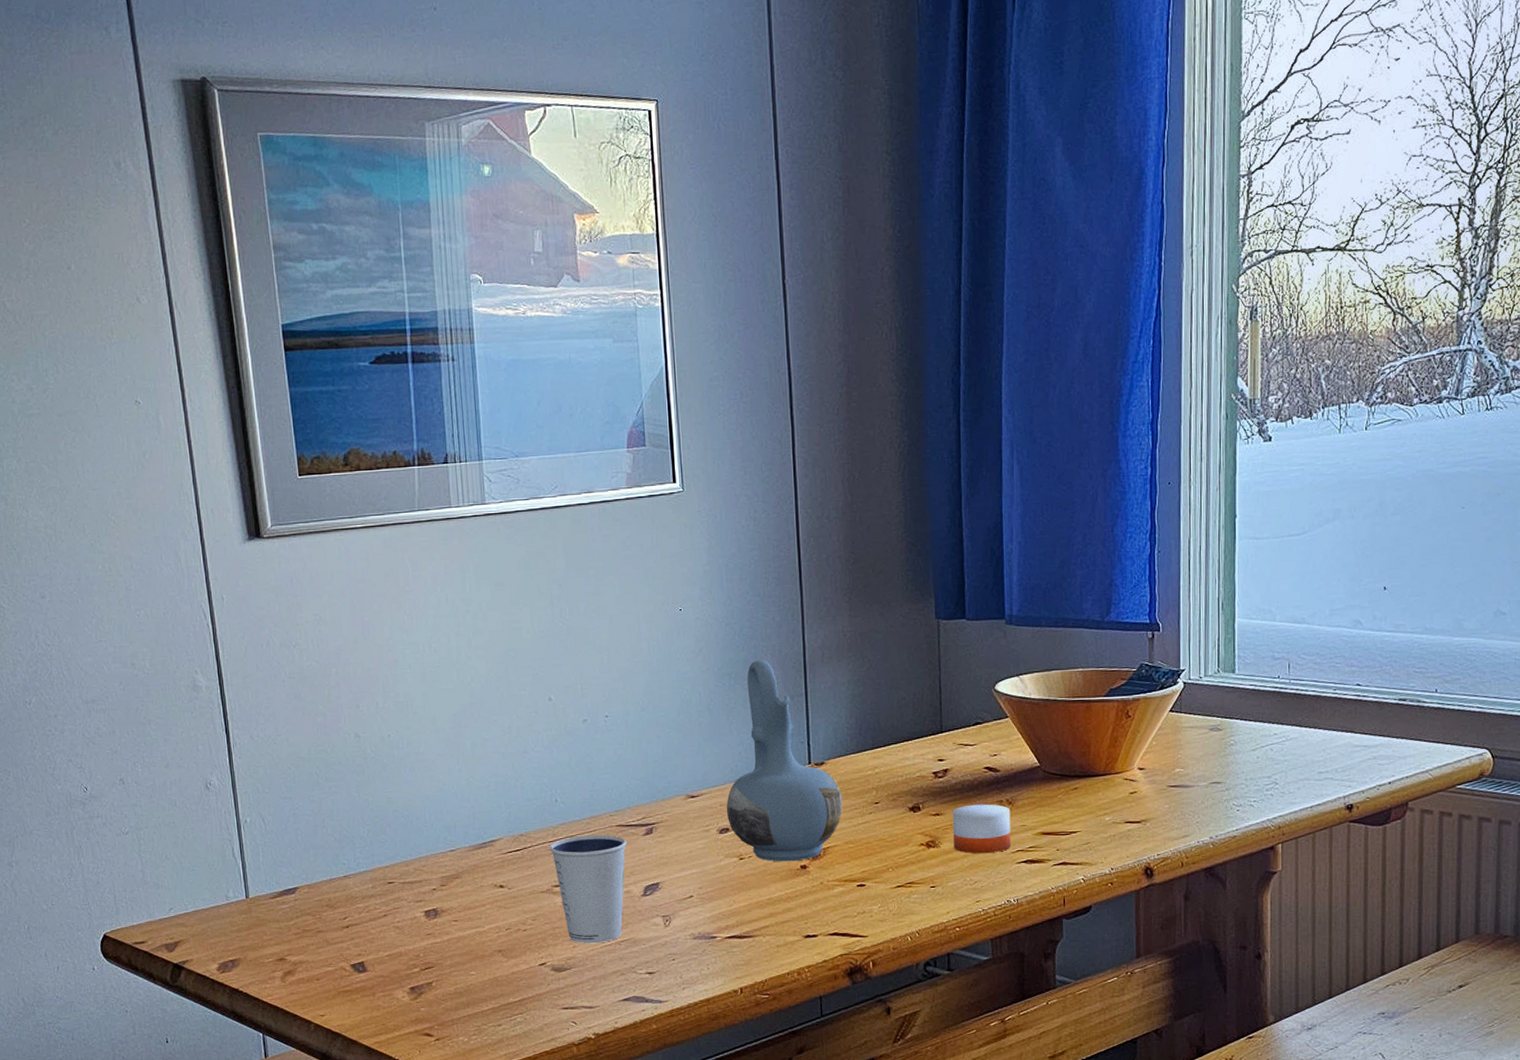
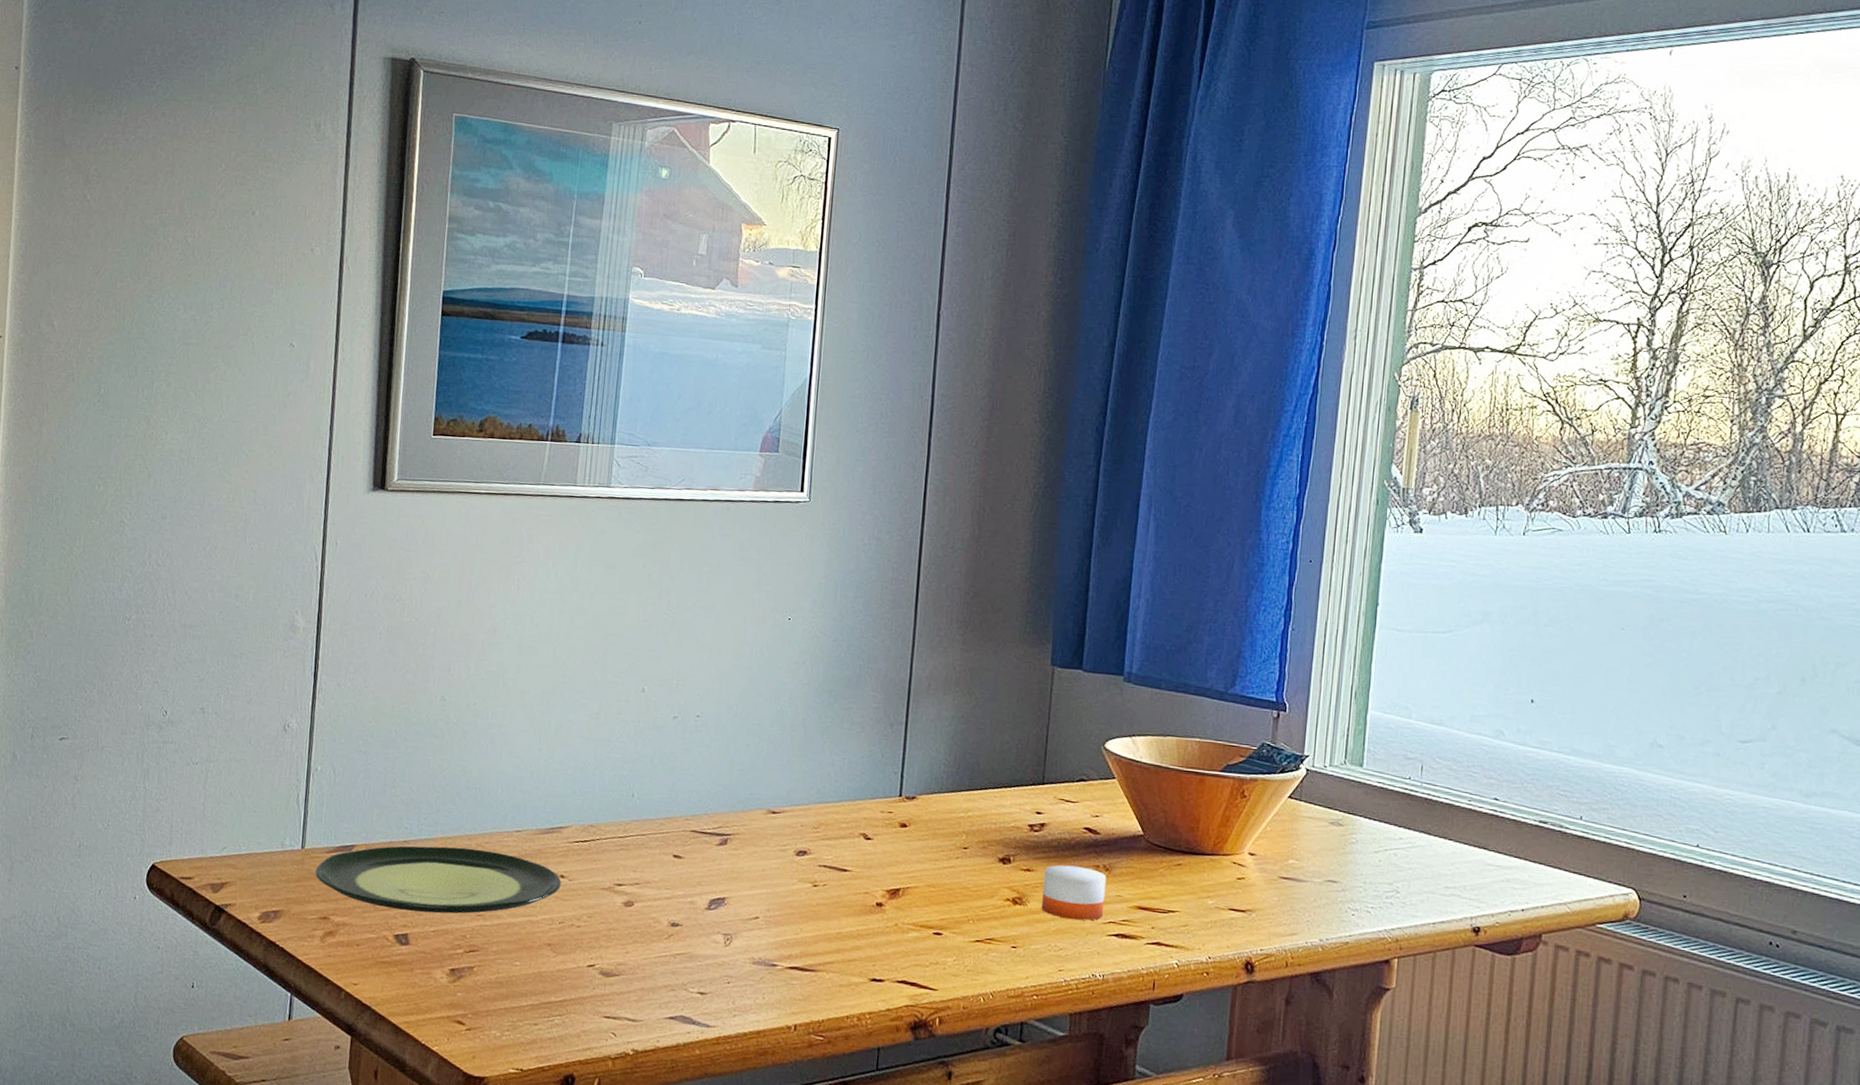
plate: none [263,873,502,941] -> present [315,845,561,914]
dixie cup: present [549,834,627,944] -> none [618,835,698,953]
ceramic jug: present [727,660,842,862] -> none [807,681,930,898]

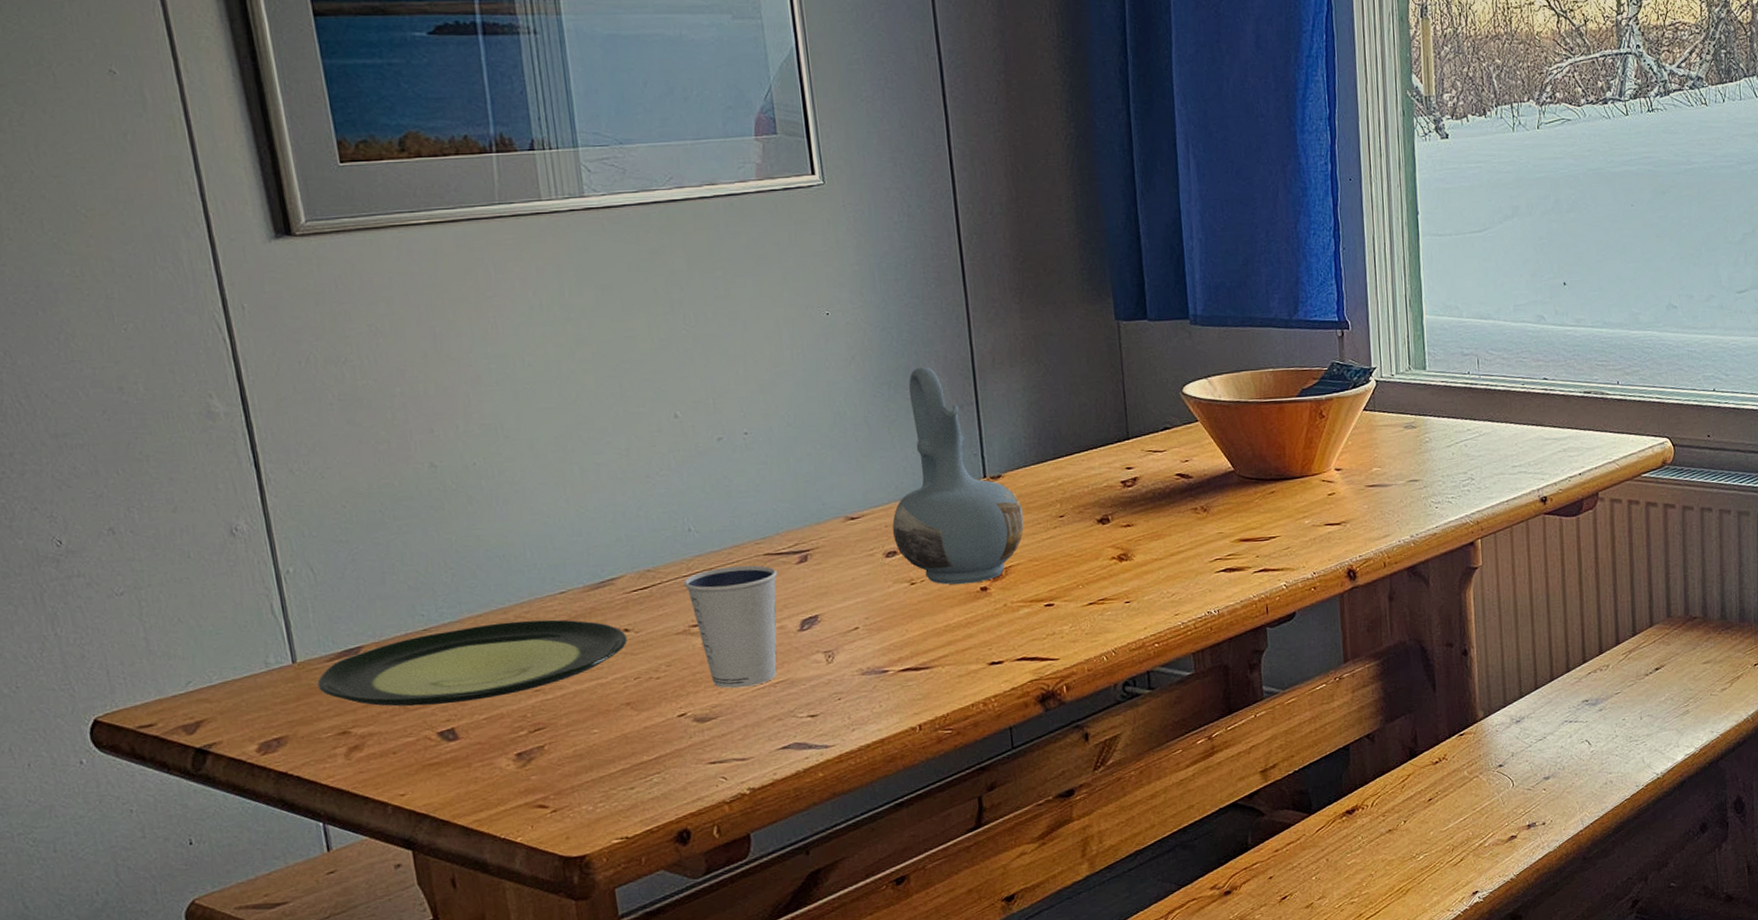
dixie cup: none [618,835,698,953] -> present [684,565,777,689]
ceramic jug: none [807,681,930,898] -> present [892,367,1024,585]
candle: present [1042,865,1107,921] -> none [1144,512,1209,565]

